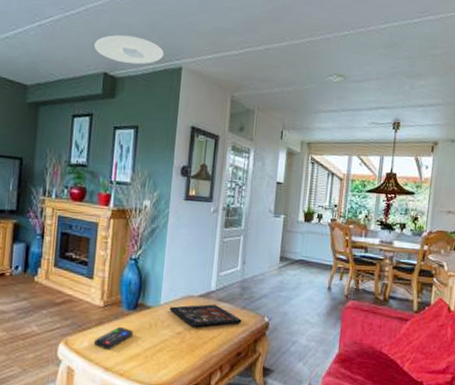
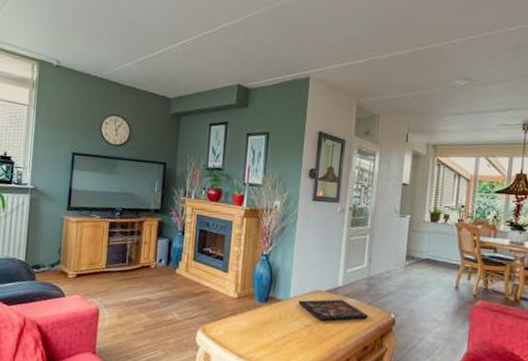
remote control: present [94,326,133,350] -> none [229,317,264,339]
ceiling light: present [95,35,164,65] -> none [230,49,293,76]

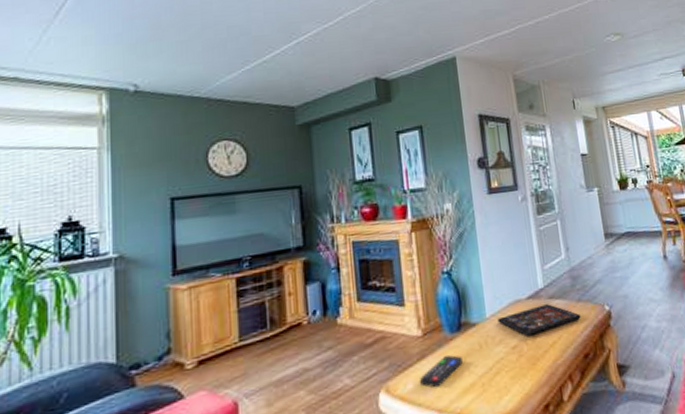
remote control: none [229,317,264,339] -> present [420,354,463,388]

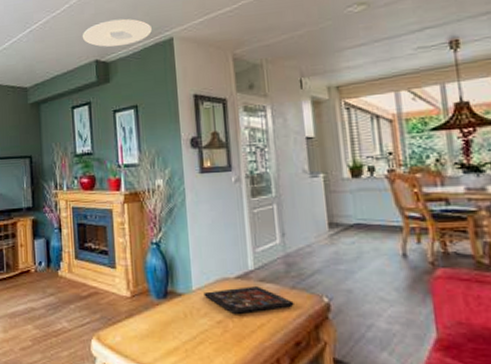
ceiling light: none [360,35,434,64] -> present [83,18,152,47]
remote control: present [420,354,463,388] -> none [127,317,167,345]

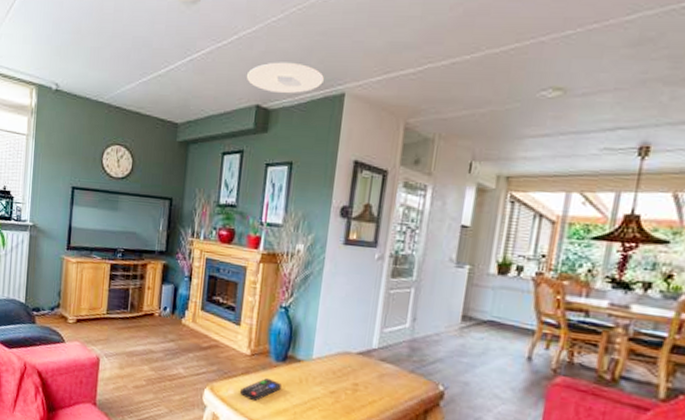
remote control: none [127,317,167,345] -> present [240,377,281,402]
decorative tray: present [203,286,294,314] -> none [322,362,410,390]

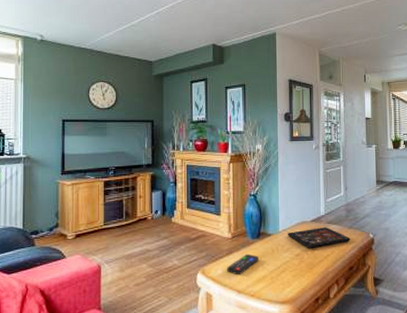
ceiling light: present [247,62,324,94] -> none [203,12,260,35]
decorative tray: none [322,362,410,390] -> present [287,227,350,248]

